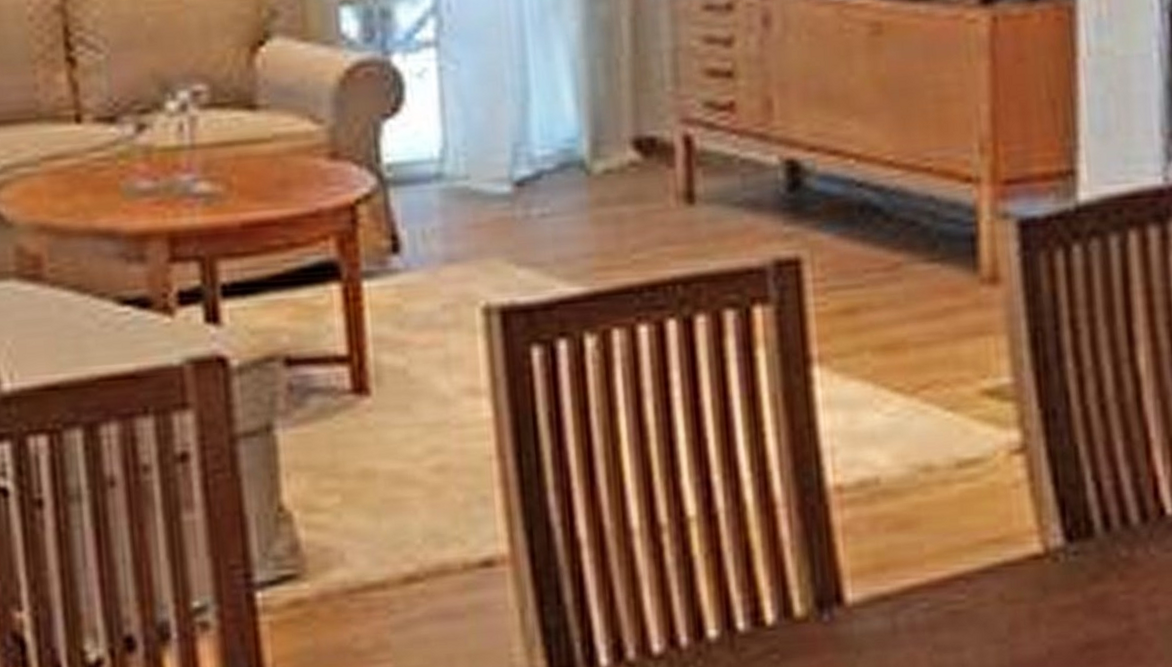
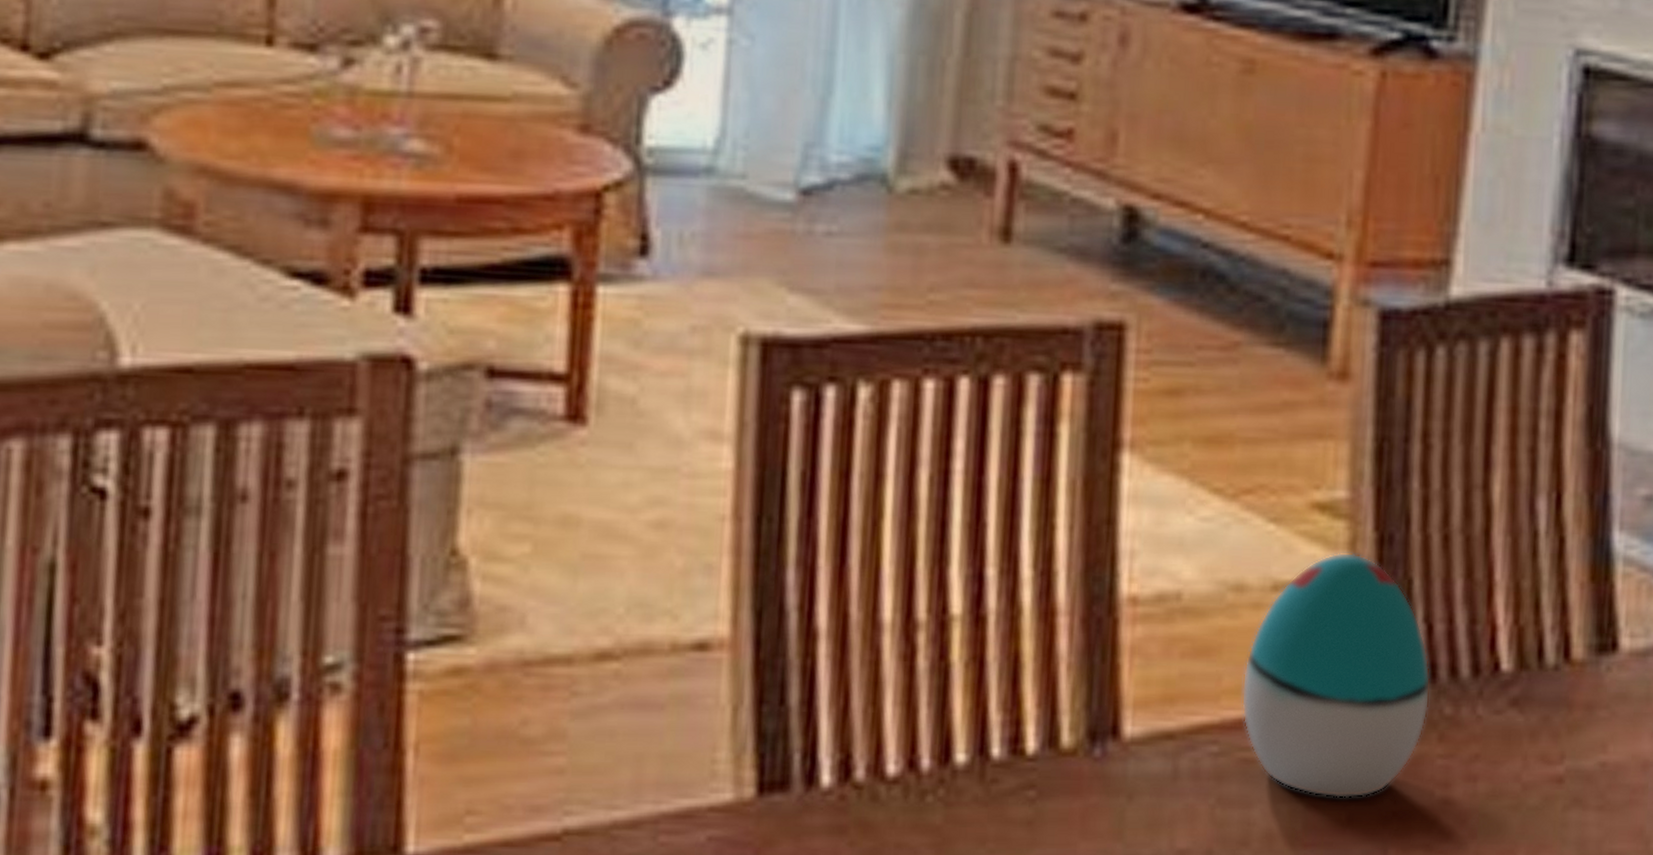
decorative egg: none [941,428,1107,637] -> present [1241,552,1431,799]

